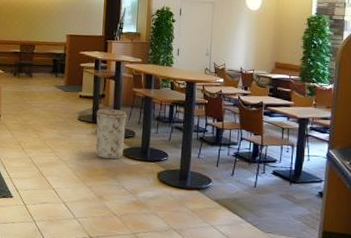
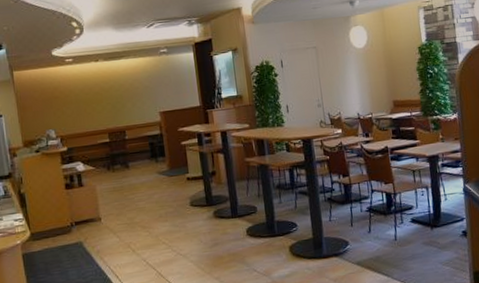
trash can: present [95,108,127,160] -> none [209,185,248,243]

